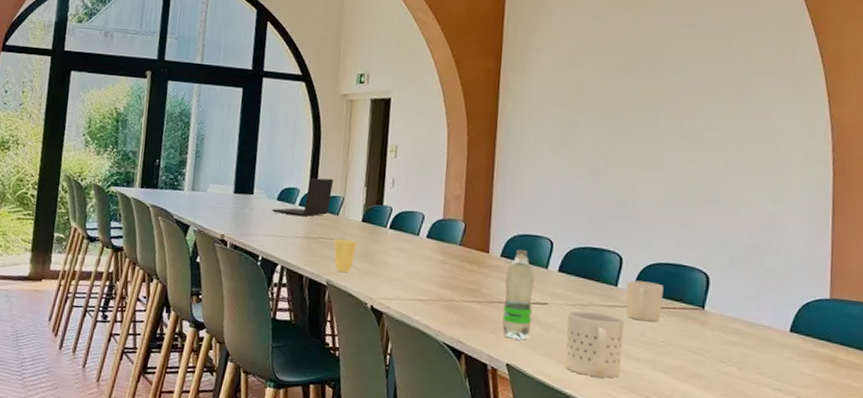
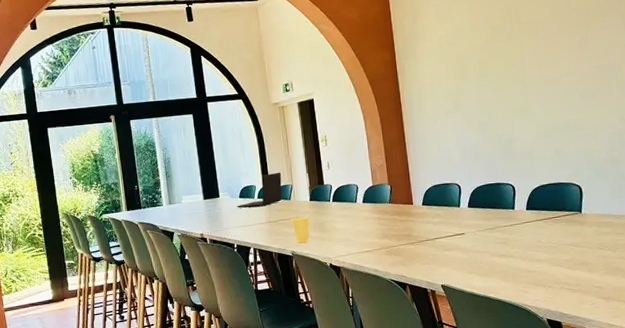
bottle: present [502,250,535,340] -> none [429,197,455,266]
mug: present [565,310,625,378] -> none [480,231,527,281]
mug: present [626,280,664,322] -> none [521,200,551,232]

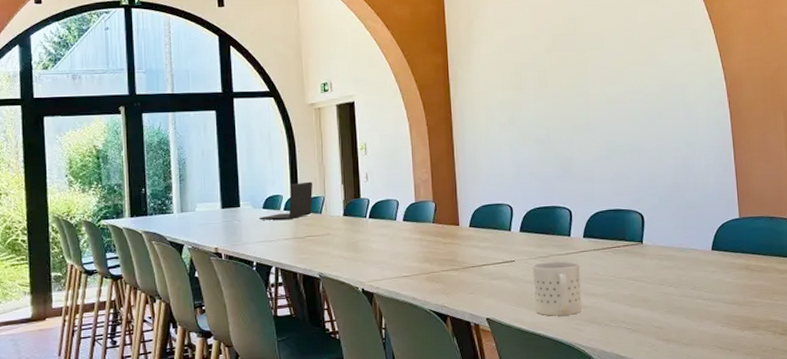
cup: present [290,216,310,243] -> none [320,233,343,263]
mug: none [480,231,527,281] -> present [532,261,582,316]

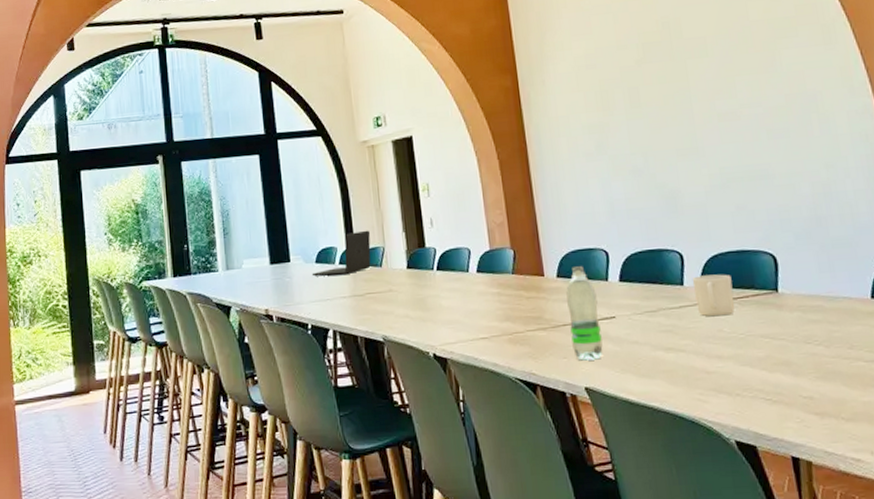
bottle: none [476,218,503,296] -> present [566,266,603,361]
mug: present [532,261,582,316] -> none [637,316,705,385]
mug: none [577,228,609,262] -> present [692,274,735,317]

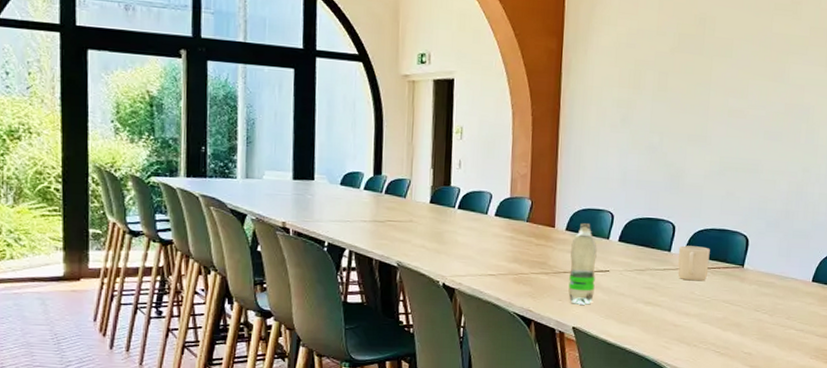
laptop: present [311,230,371,277] -> none [334,161,400,200]

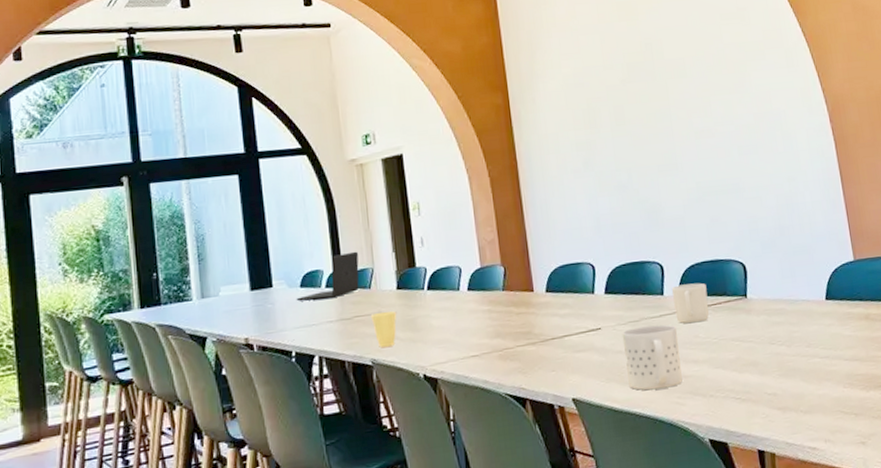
laptop: none [334,161,400,200] -> present [296,251,359,302]
cup: none [402,220,427,253] -> present [370,311,397,347]
bottle: present [568,223,597,305] -> none [555,280,590,373]
mug: none [625,275,677,332] -> present [621,324,682,391]

